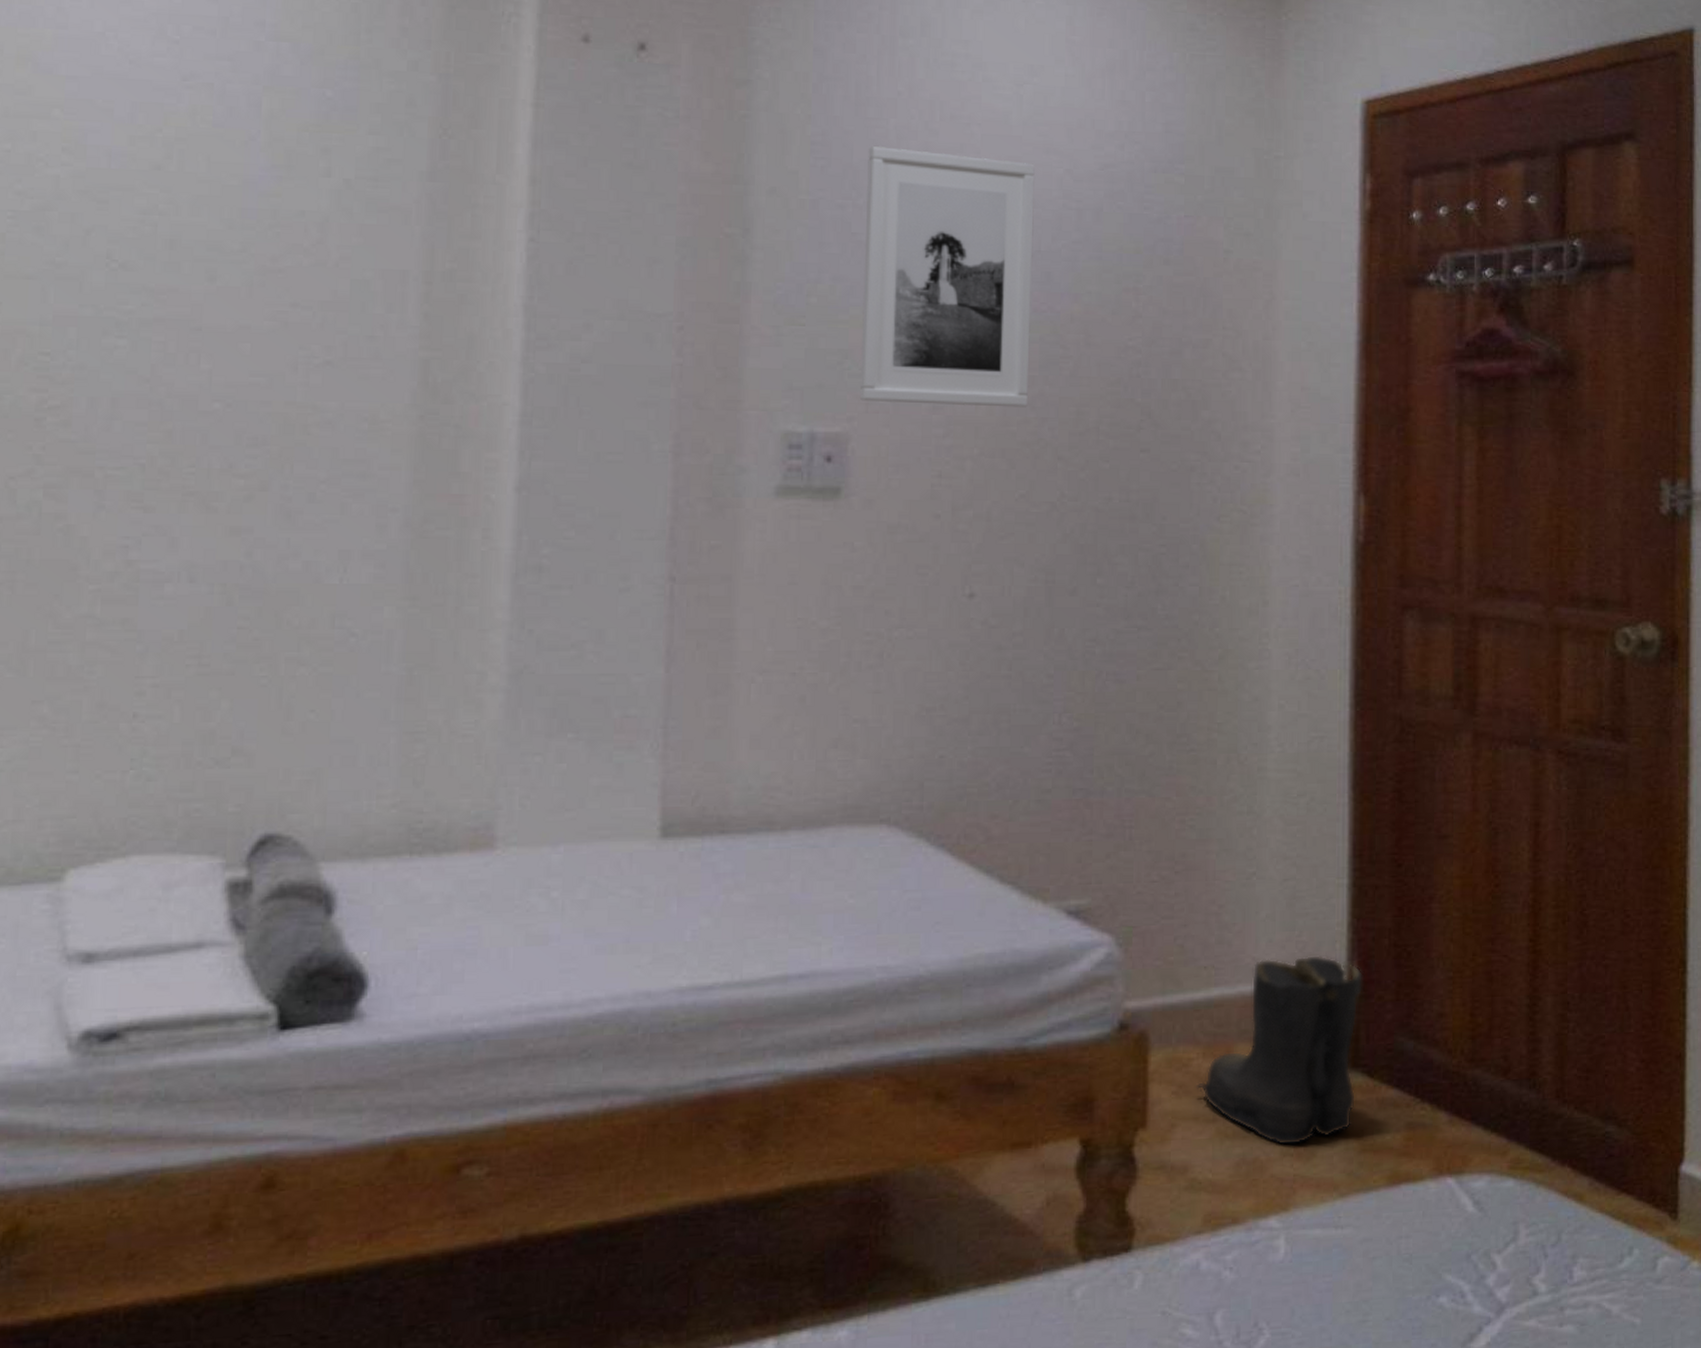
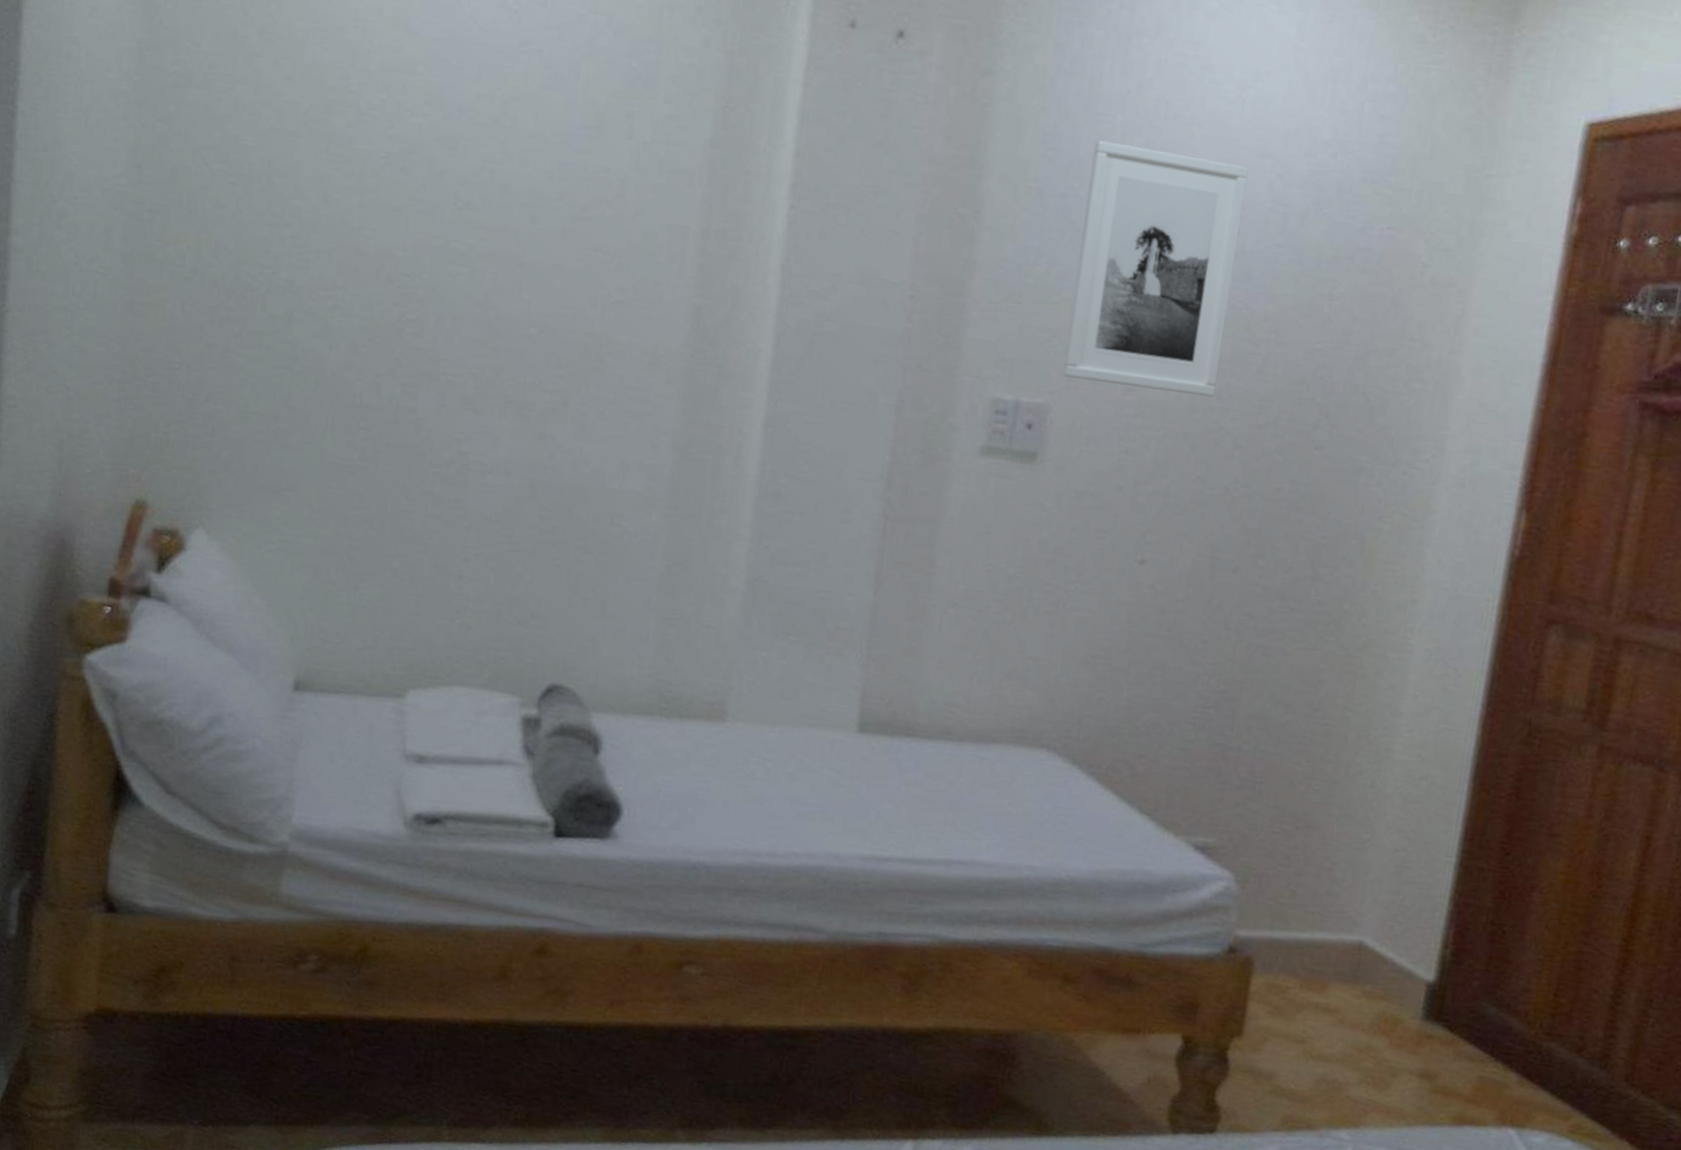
boots: present [1196,954,1364,1146] -> none [1290,915,1458,1076]

